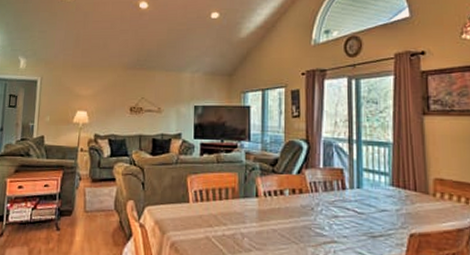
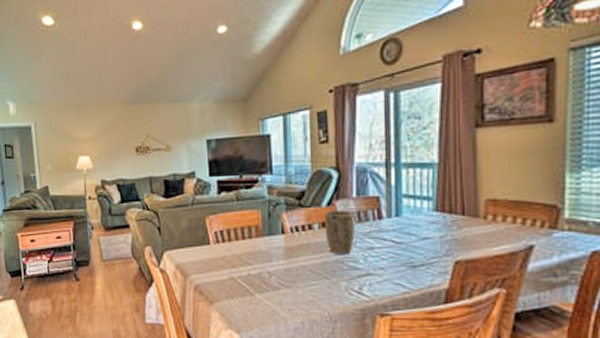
plant pot: none [294,178,321,221] -> present [324,209,355,254]

